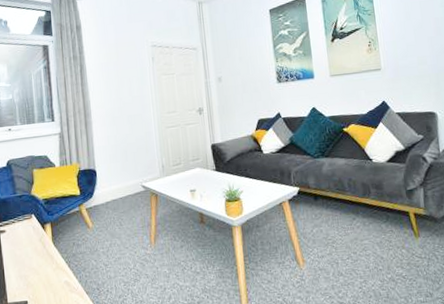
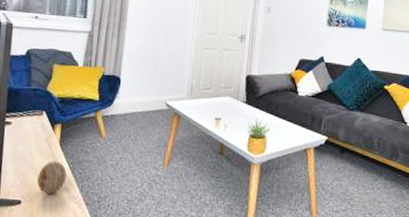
decorative egg: none [38,258,64,290] -> present [37,161,67,194]

